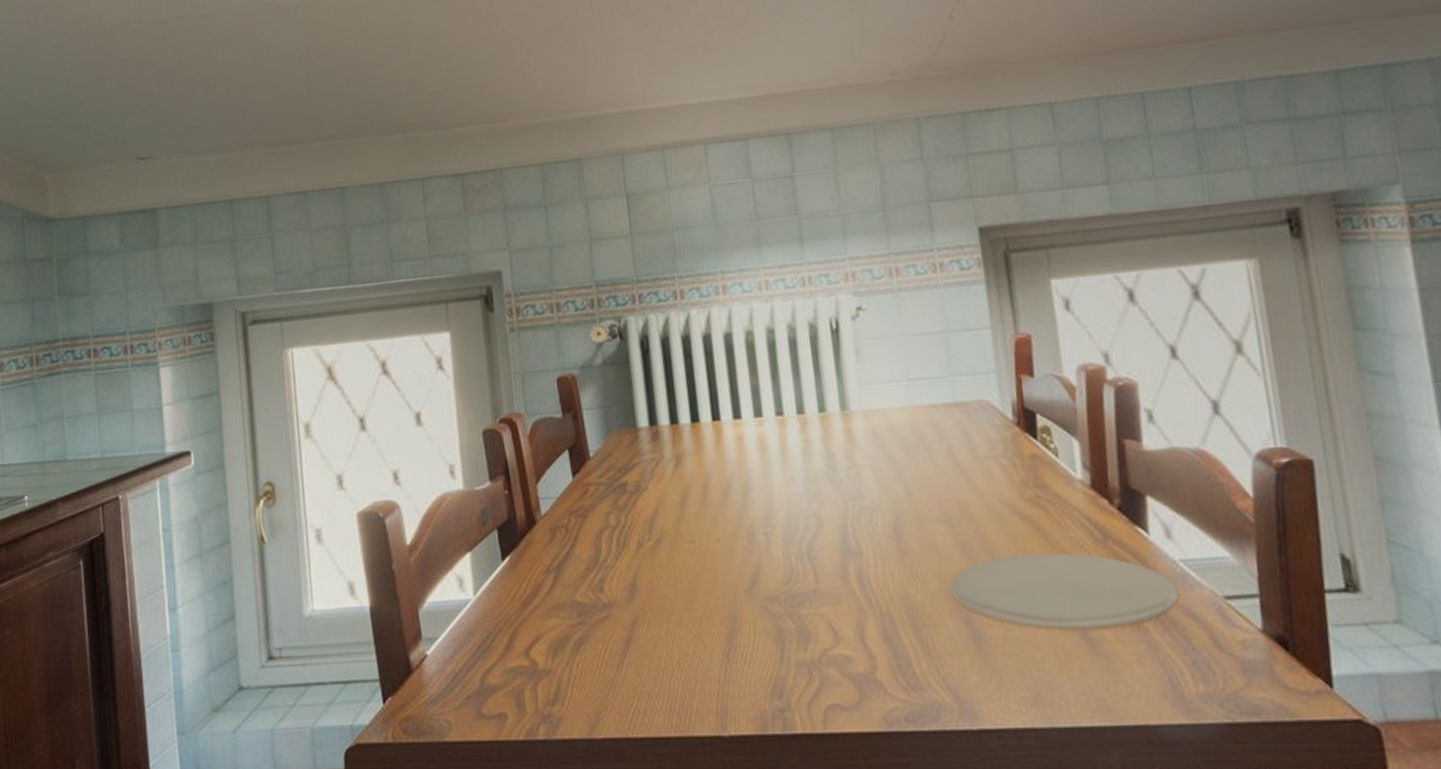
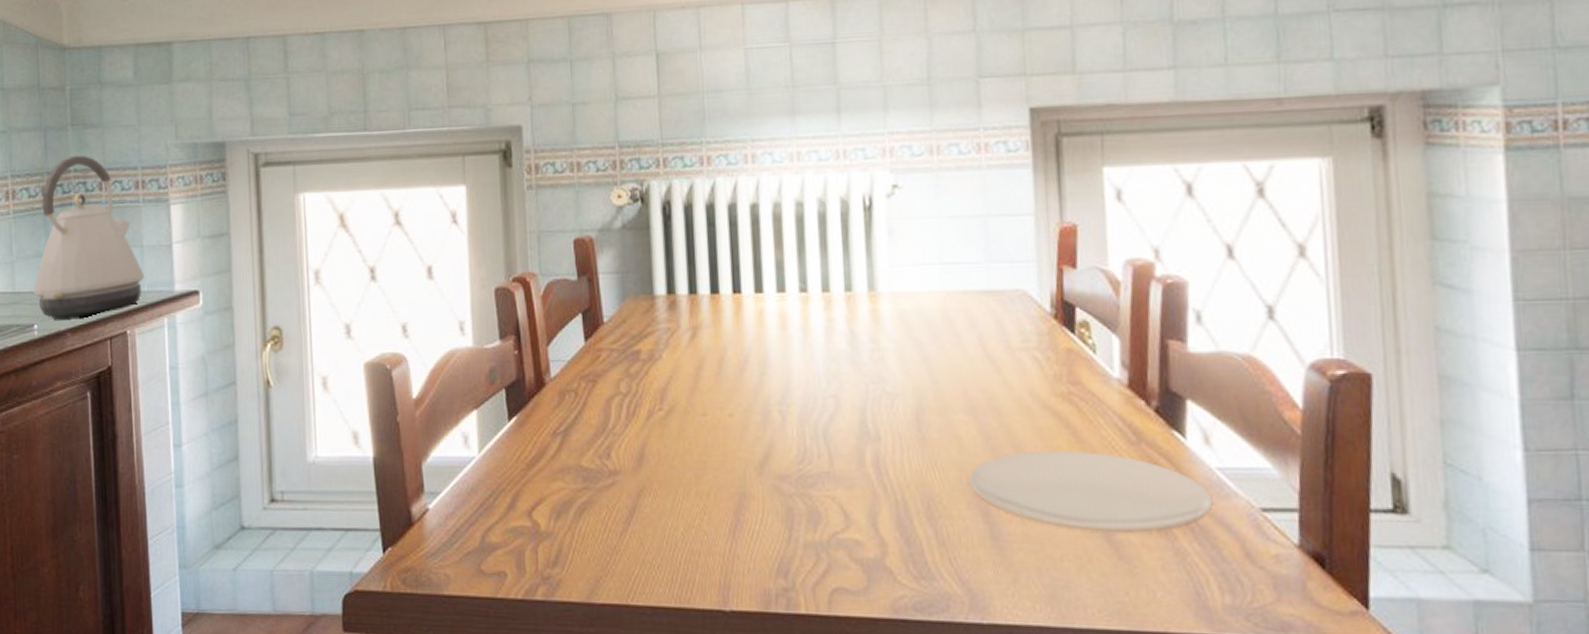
kettle: none [23,323,135,489] -> present [33,155,144,319]

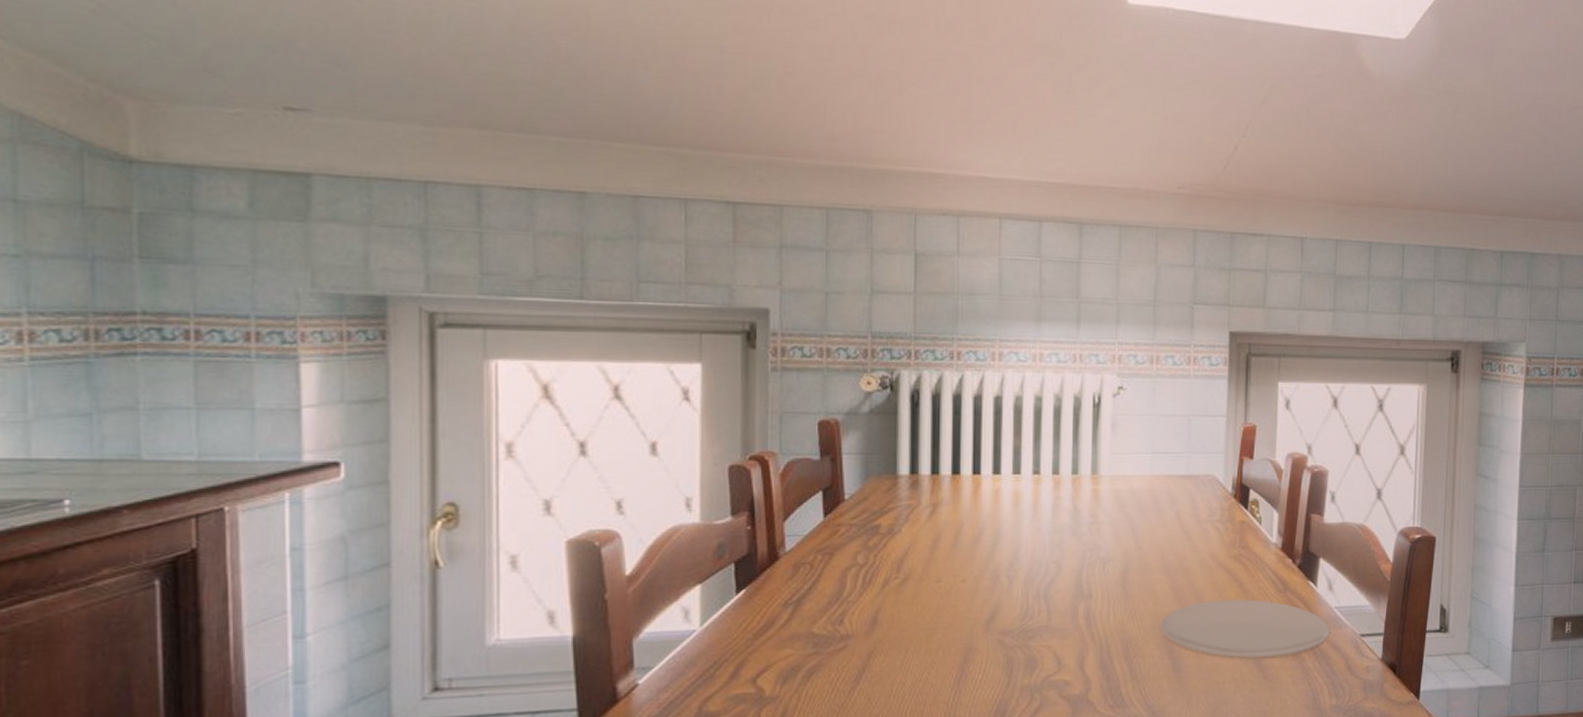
kettle: present [33,155,144,319] -> none [64,294,254,493]

